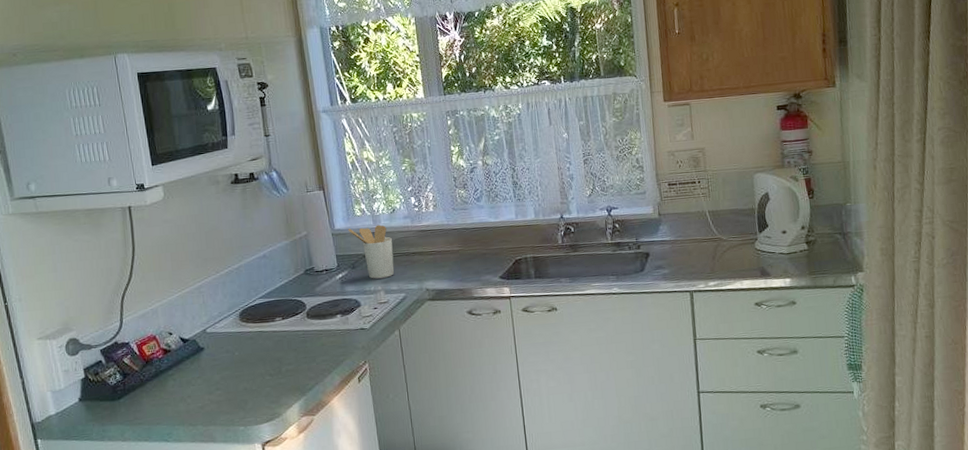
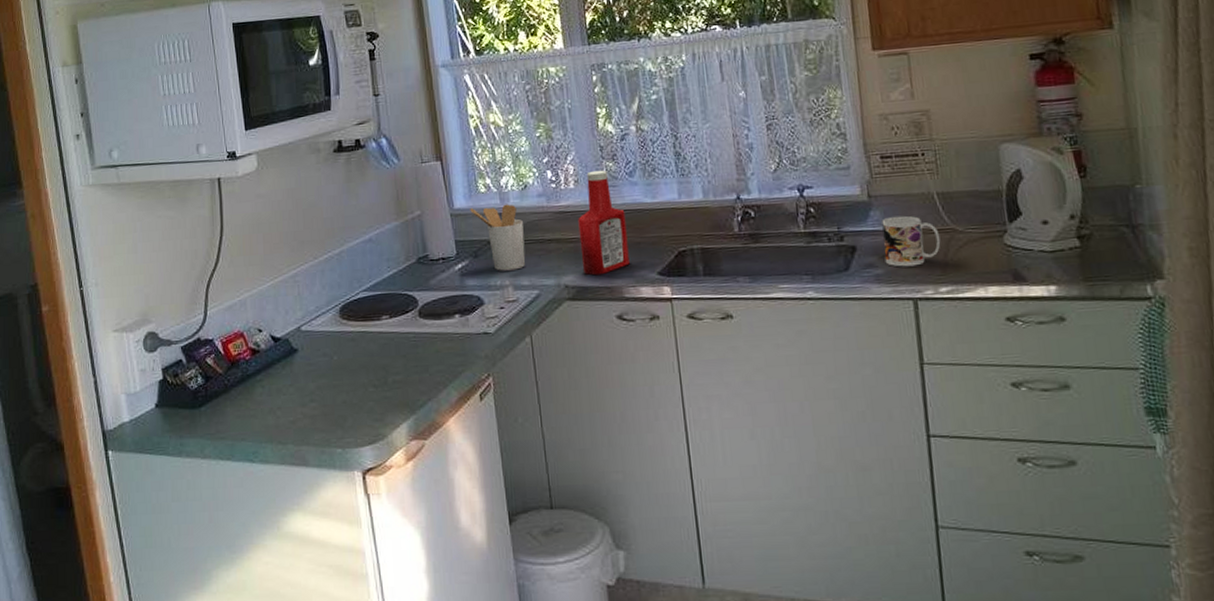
ketchup bottle: none [436,196,478,281] -> present [578,170,630,276]
mug: none [668,228,711,268] -> present [881,215,941,267]

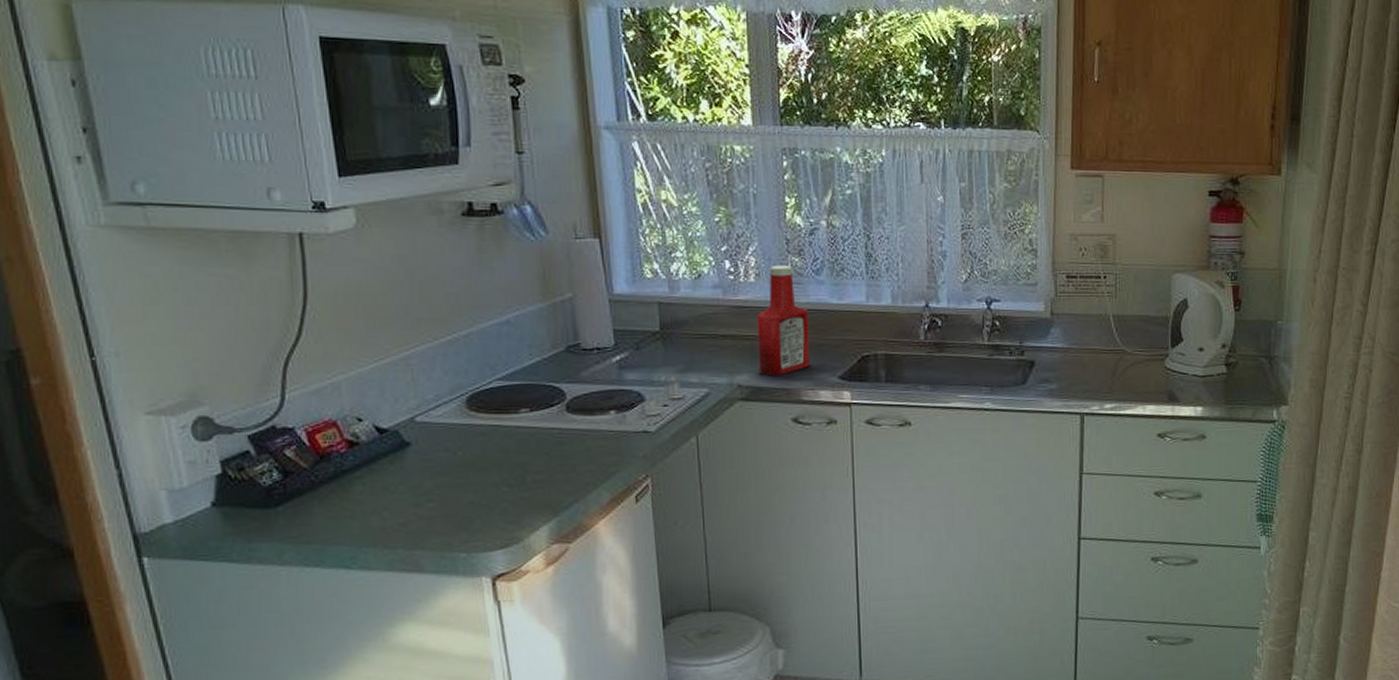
utensil holder: present [470,204,526,271] -> none [633,293,696,366]
mug: present [881,215,941,267] -> none [1059,334,1111,383]

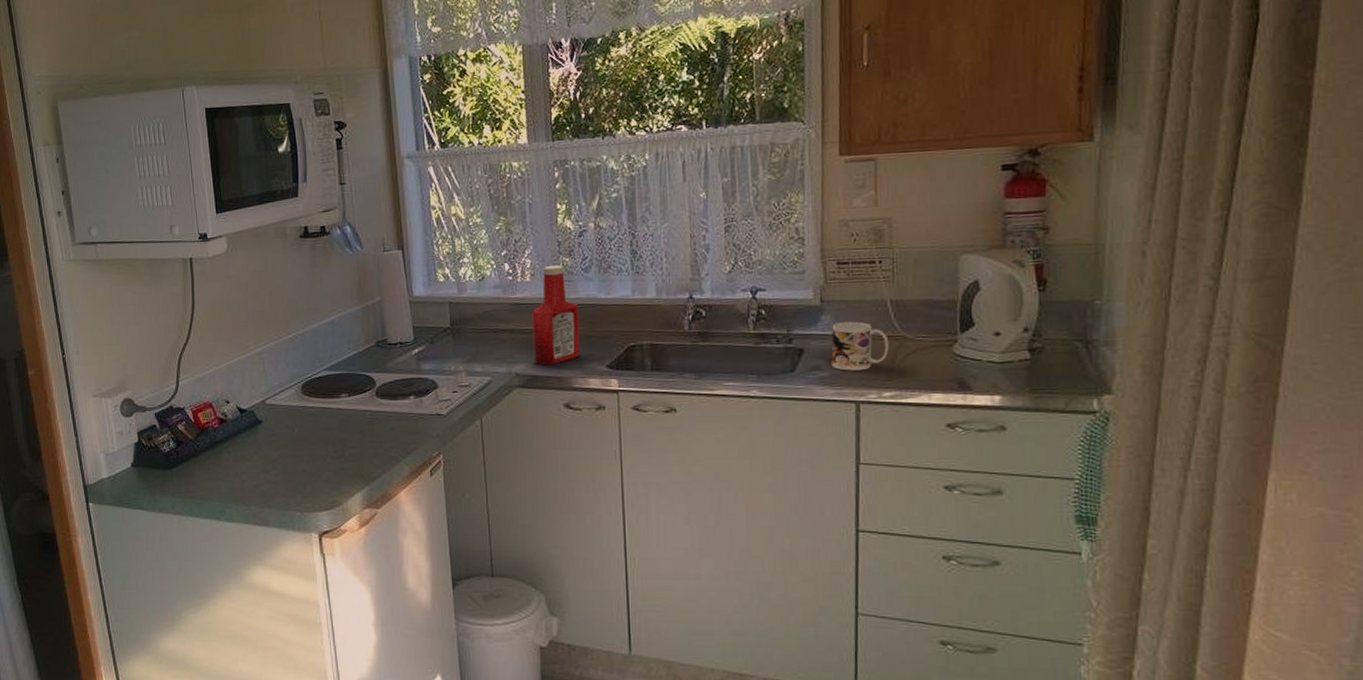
mug: none [1059,334,1111,383] -> present [831,321,889,371]

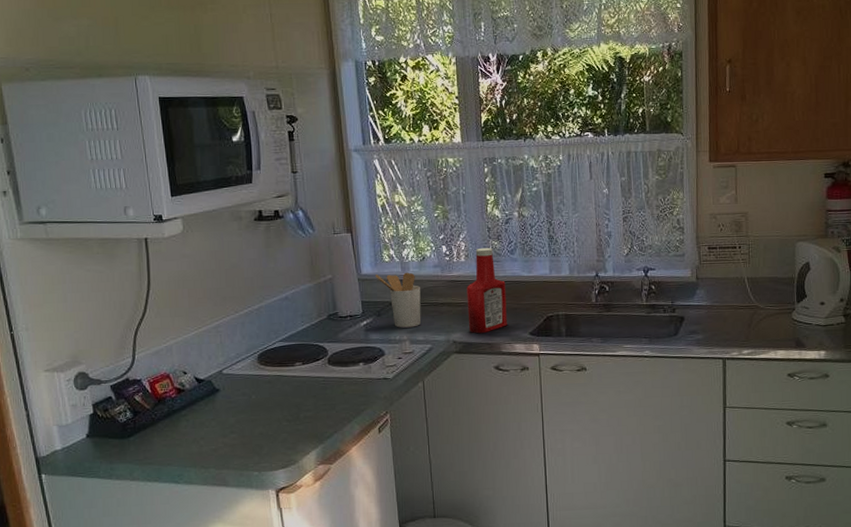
utensil holder: none [428,294,480,357] -> present [375,272,421,328]
mug: present [831,321,889,371] -> none [704,294,747,334]

